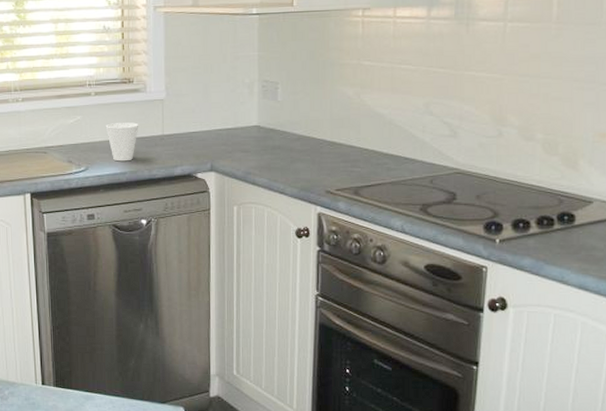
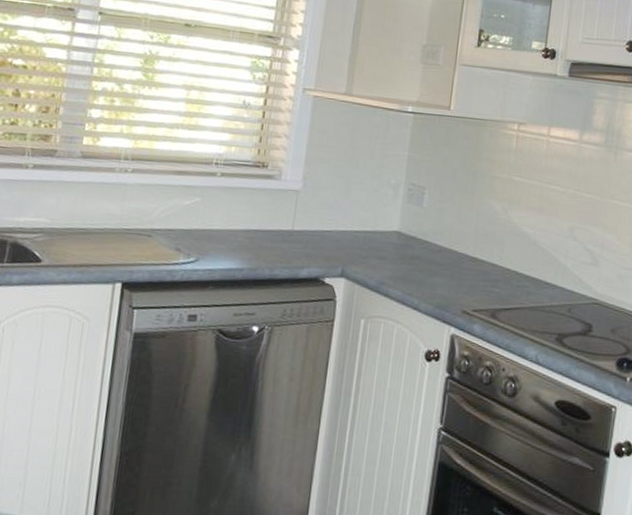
cup: present [105,122,139,162] -> none [227,210,267,256]

